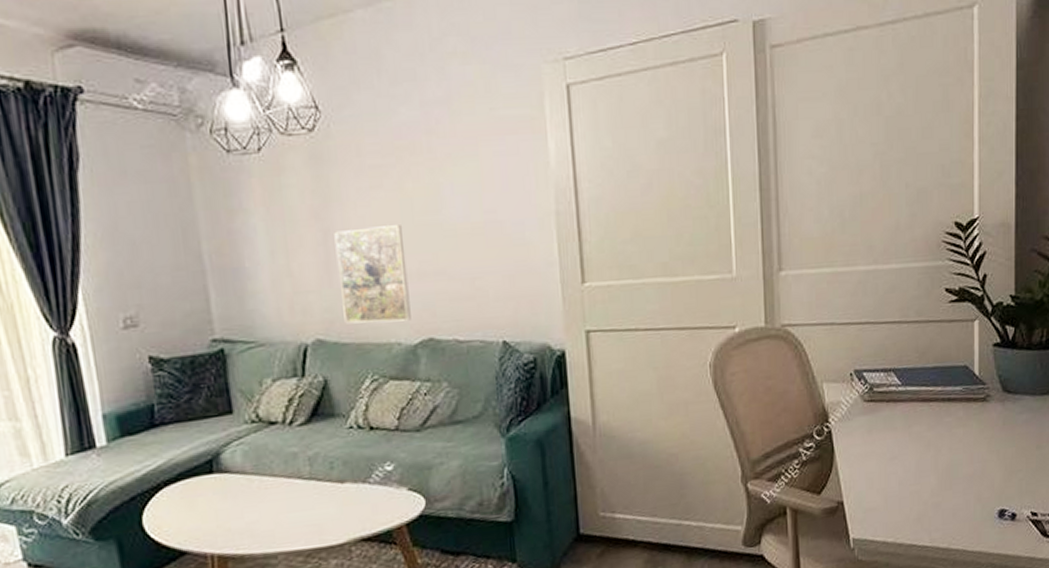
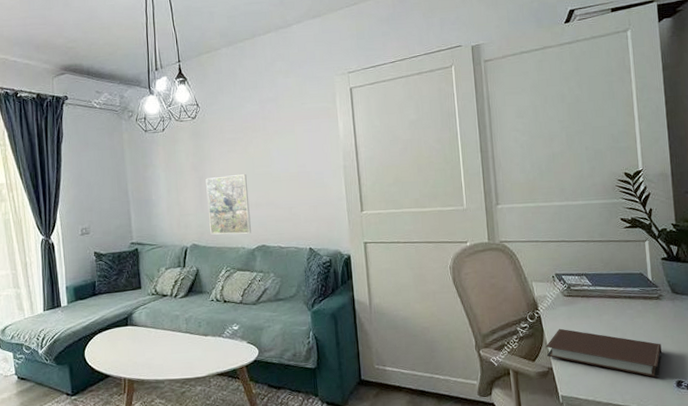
notebook: none [836,446,984,507] -> present [545,328,662,378]

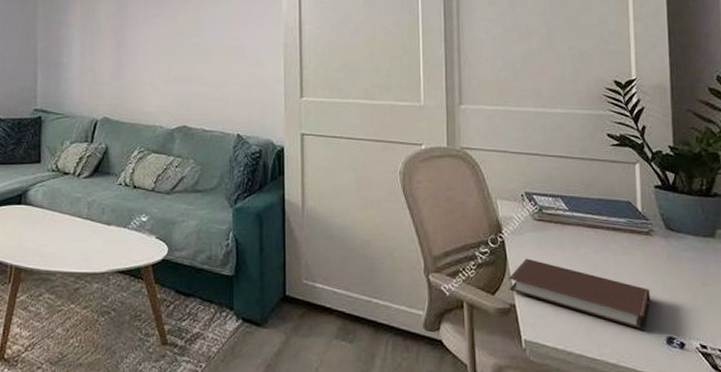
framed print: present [206,174,251,235] -> none [125,43,173,111]

